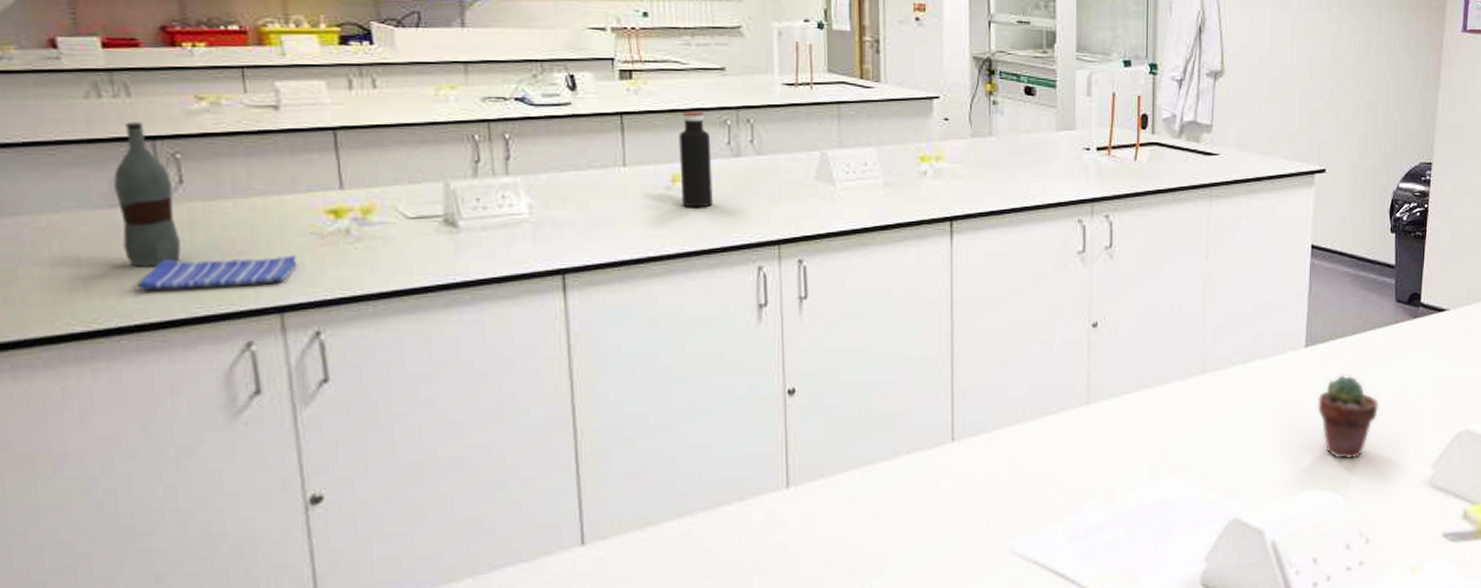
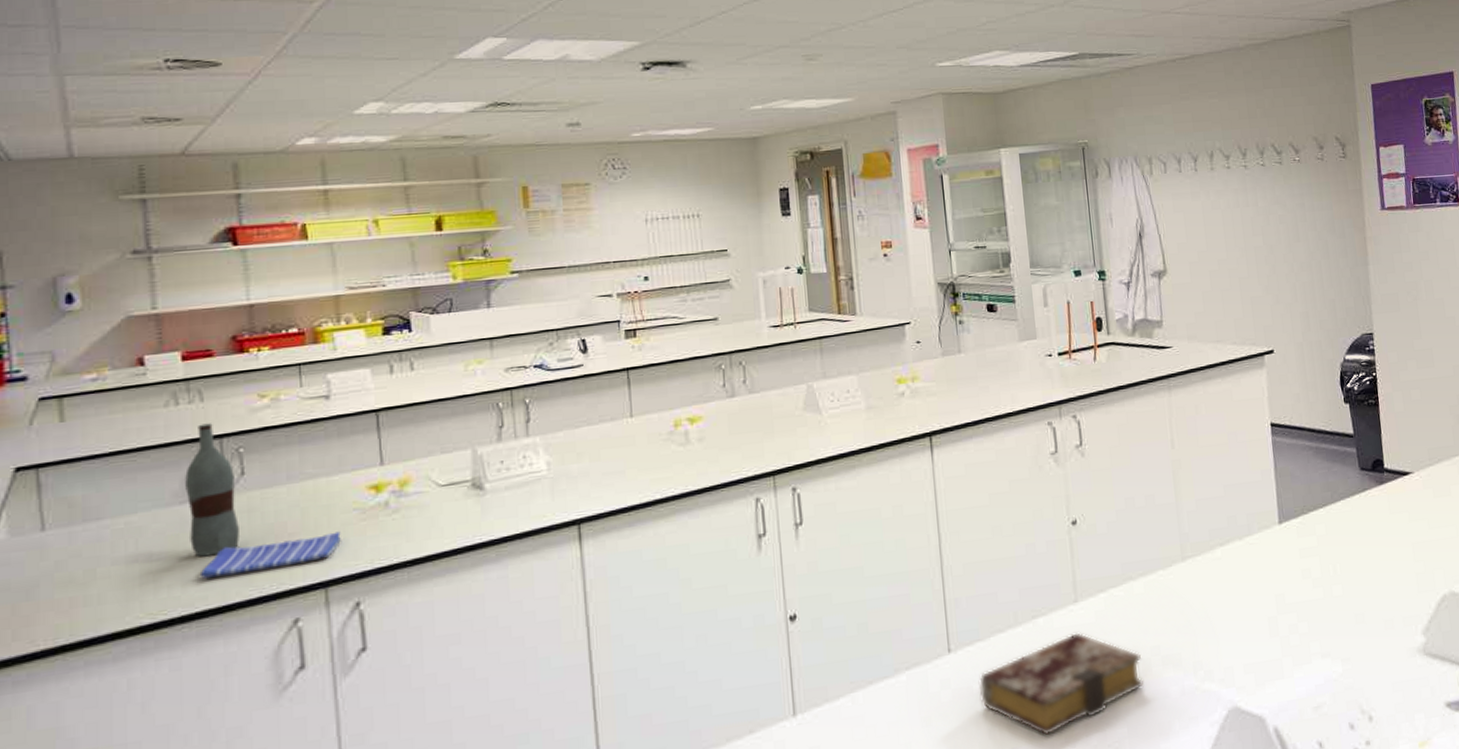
water bottle: present [679,111,713,208] -> none [679,359,712,450]
book: none [980,434,1148,528] -> present [978,632,1143,735]
potted succulent: present [1317,374,1380,460] -> none [1298,547,1361,635]

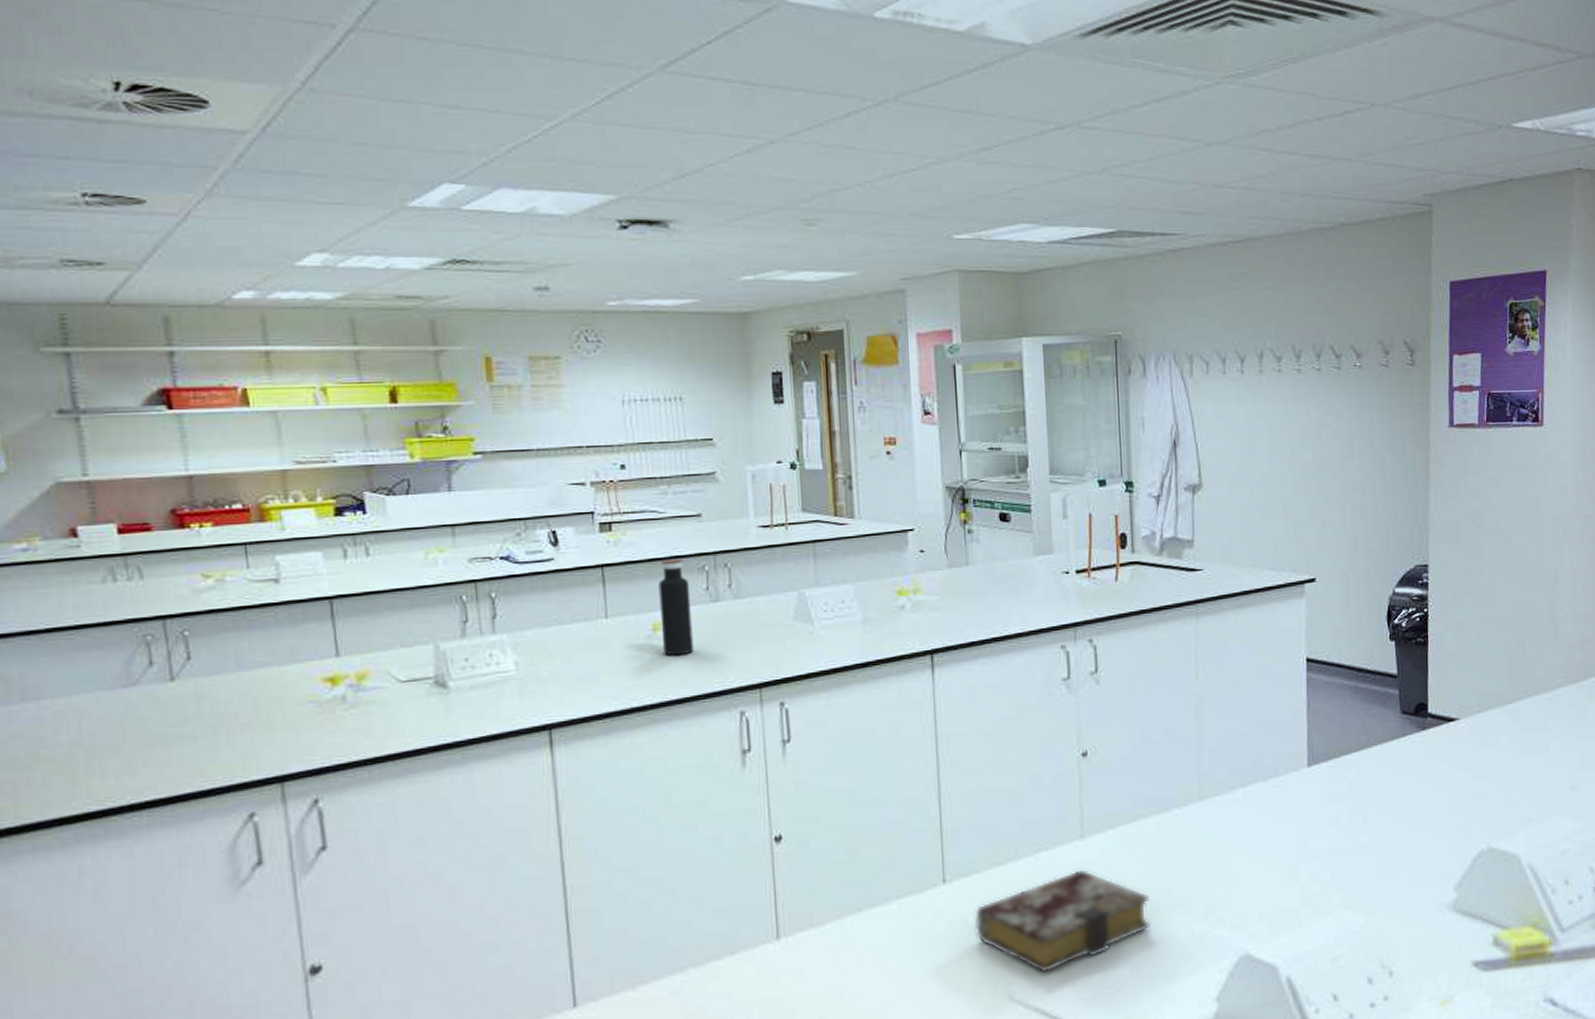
bottle: present [185,423,239,557] -> none [127,603,188,744]
dish towel: present [199,531,341,579] -> none [147,724,296,767]
water bottle: none [679,359,712,450] -> present [658,558,694,656]

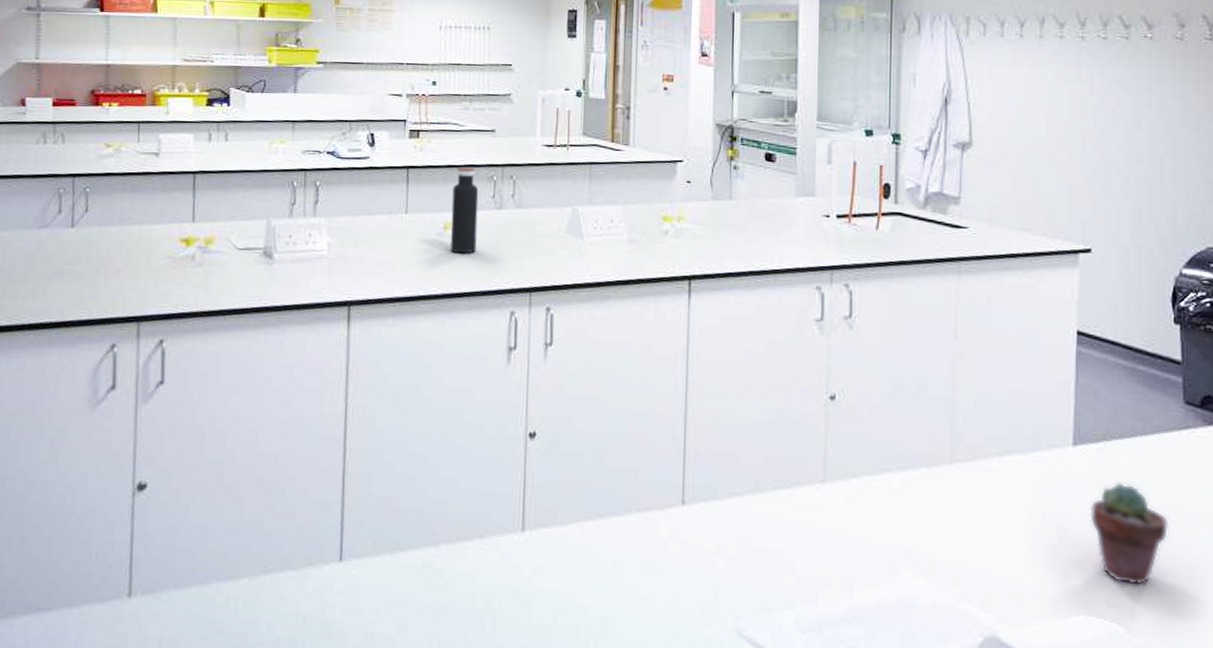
book: present [974,869,1150,972] -> none [709,514,890,614]
potted succulent: none [1324,793,1393,886] -> present [1090,481,1169,586]

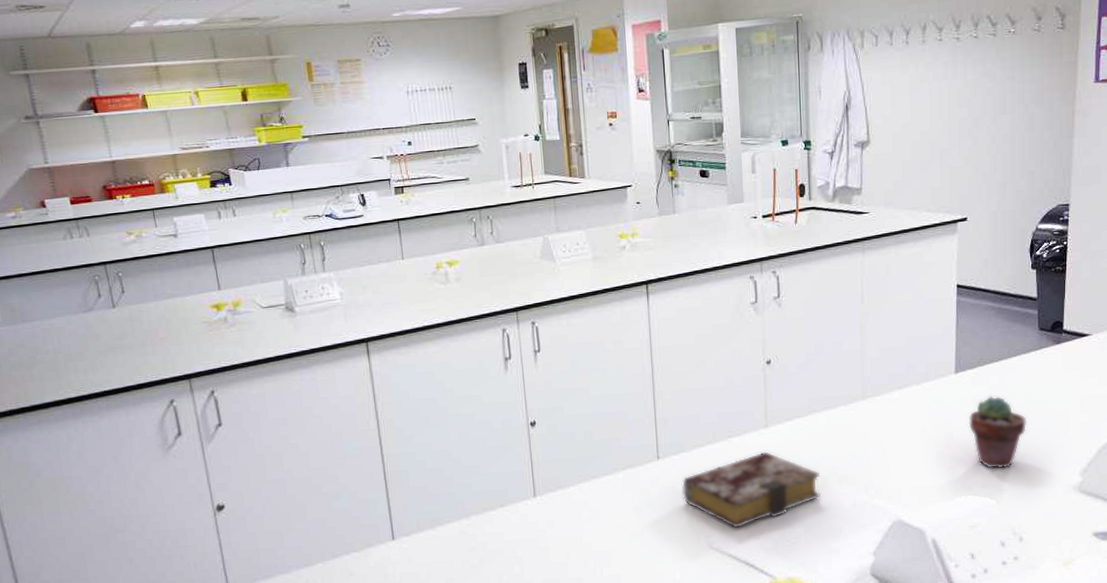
water bottle: present [450,167,479,254] -> none [439,213,467,287]
book: none [709,514,890,614] -> present [681,451,820,528]

